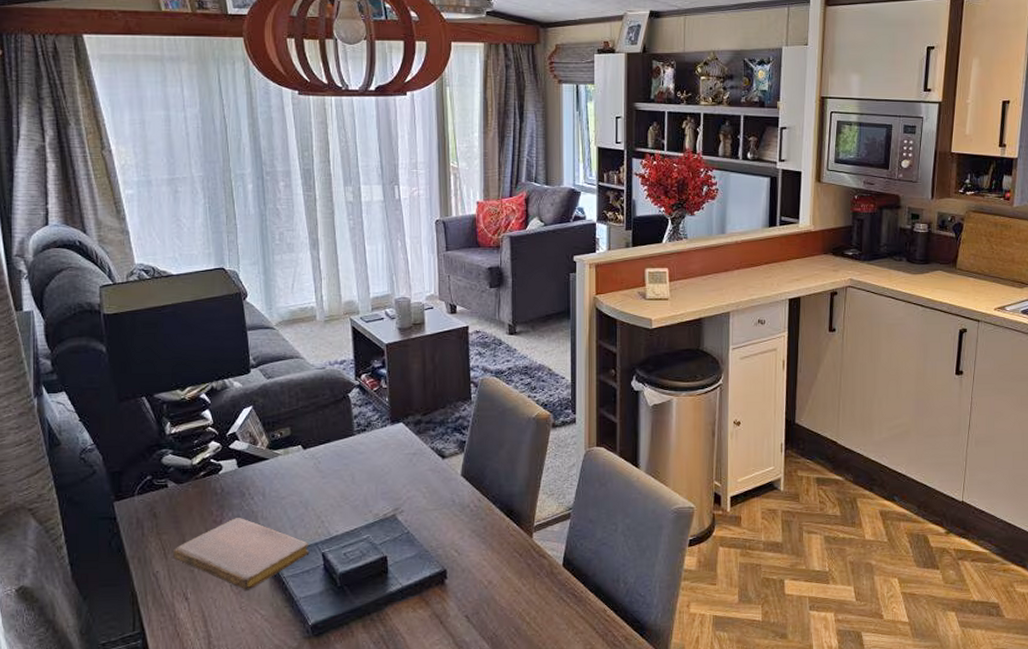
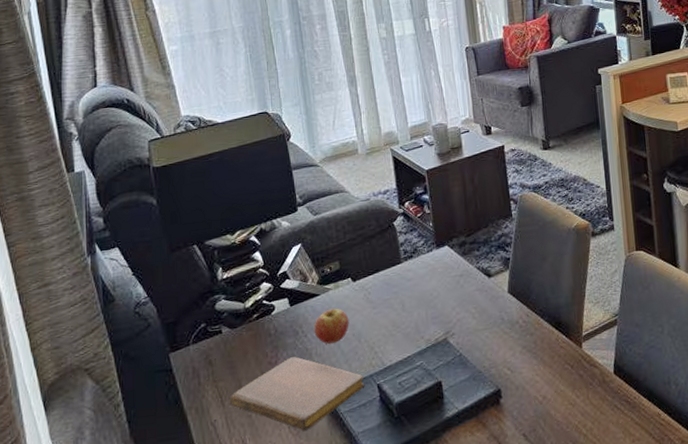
fruit: none [261,474,297,508] -> present [314,308,349,344]

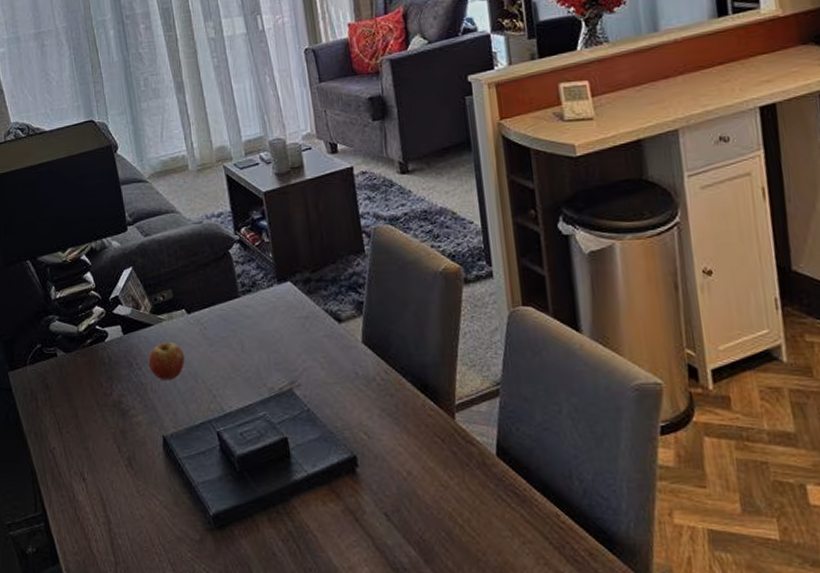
notebook: present [229,357,365,431] -> none [66,390,204,472]

